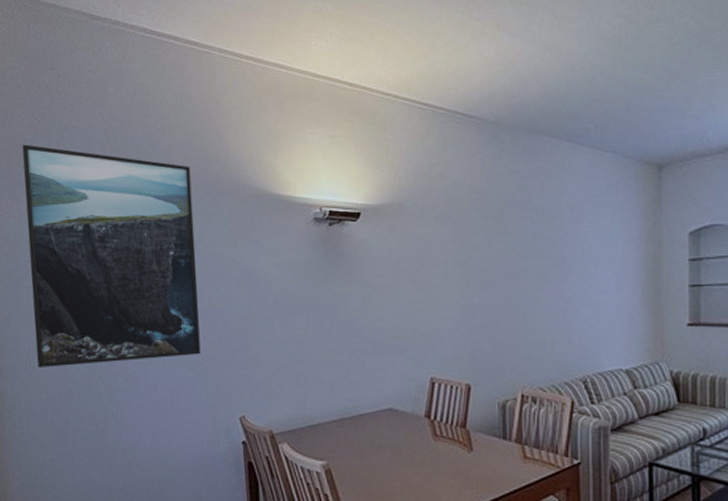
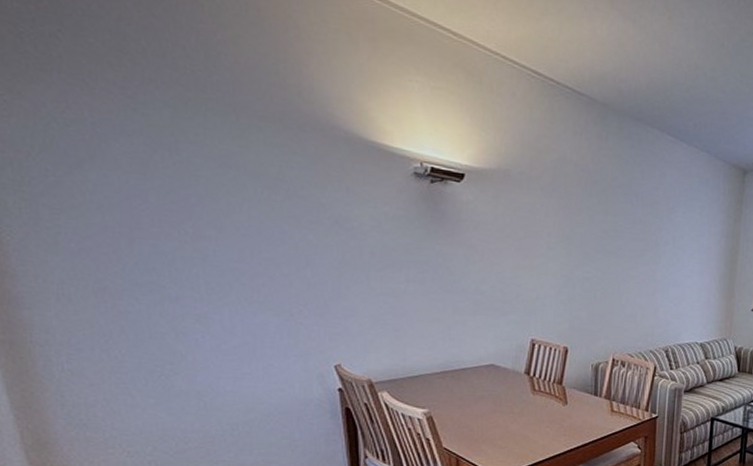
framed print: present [22,144,201,367] -> none [18,23,288,301]

